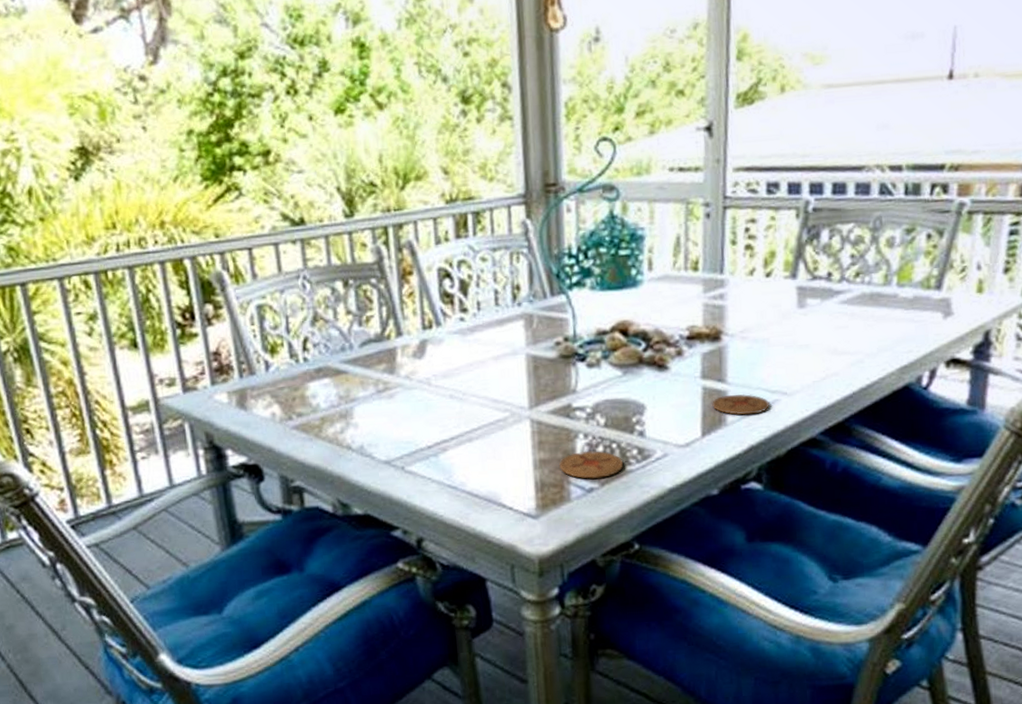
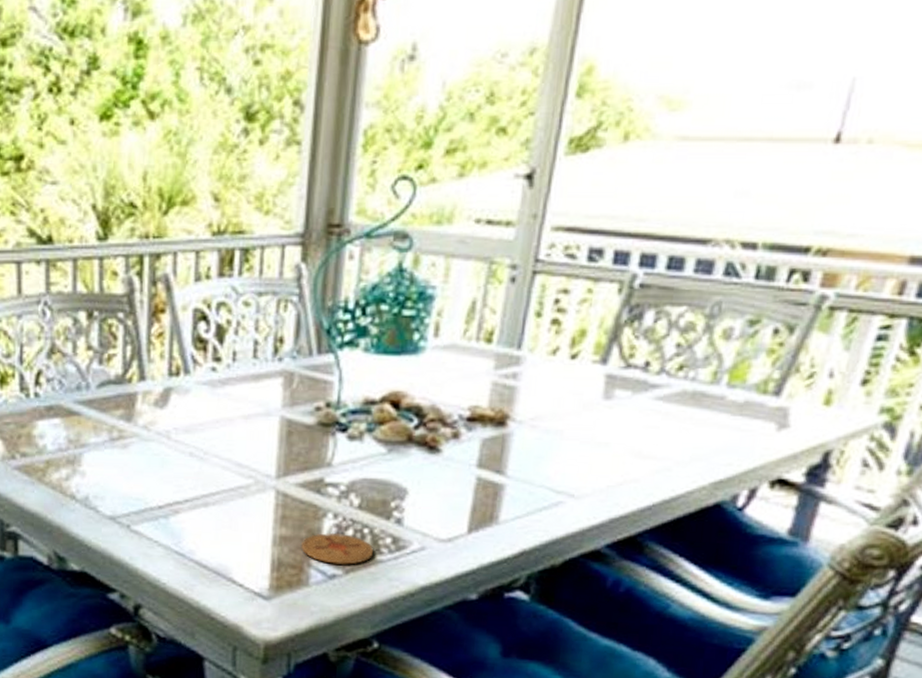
coaster: present [712,394,770,416] -> none [485,489,553,515]

